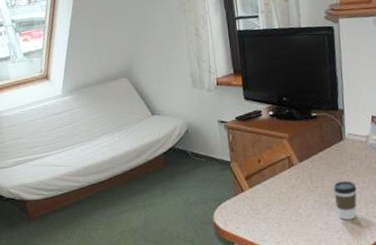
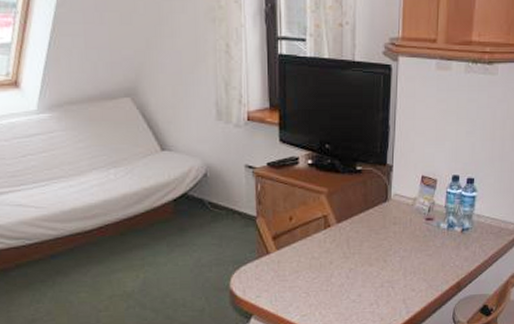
coffee cup: present [333,181,357,220] -> none [371,248,397,293]

